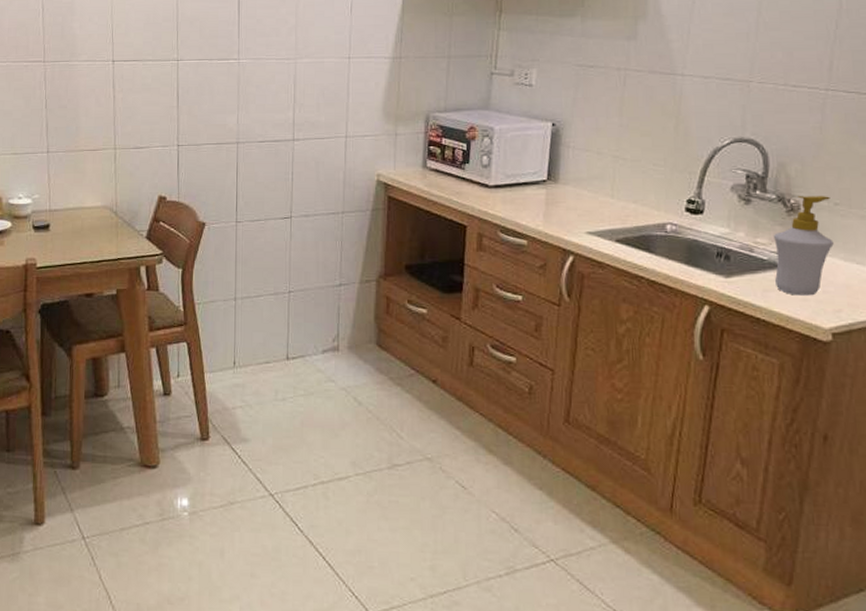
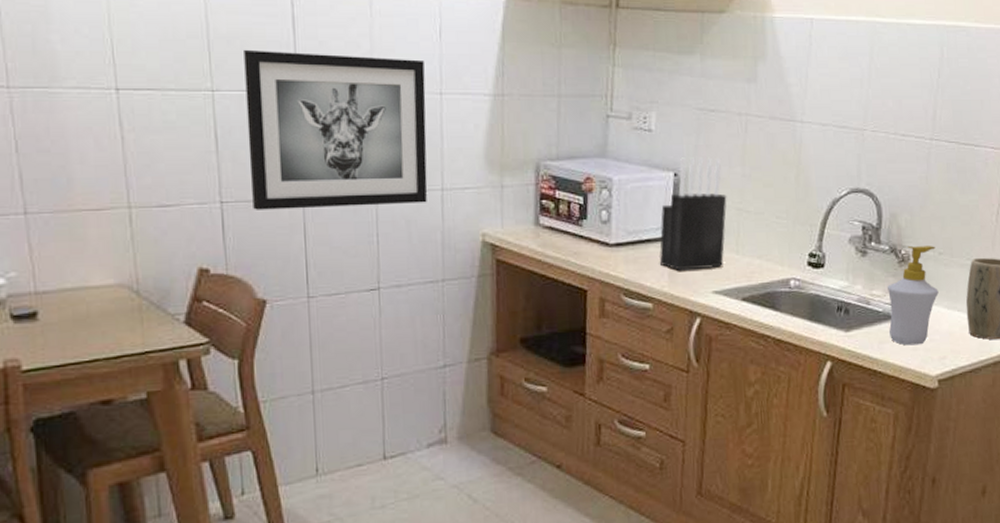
wall art: none [200,28,337,152] -> present [244,49,428,210]
knife block: none [535,108,604,212] -> present [659,157,727,271]

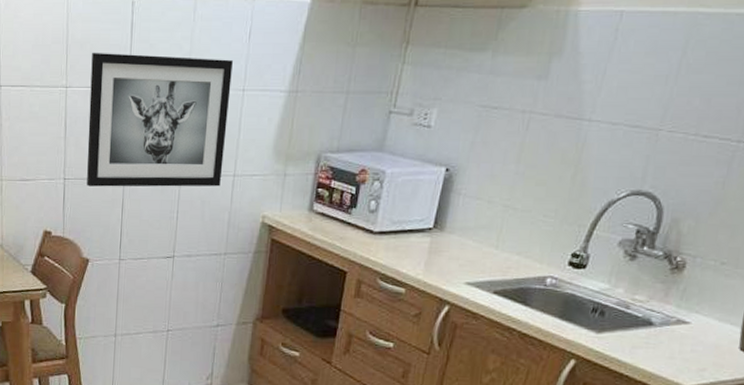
knife block: present [659,157,727,271] -> none [417,153,496,262]
soap bottle: present [888,246,939,346] -> none [645,254,718,354]

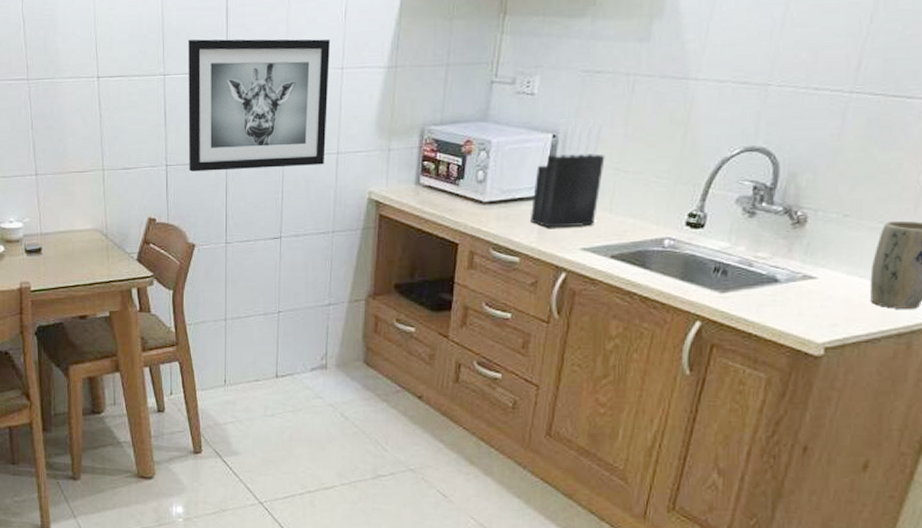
knife block: none [417,153,496,262] -> present [529,118,605,228]

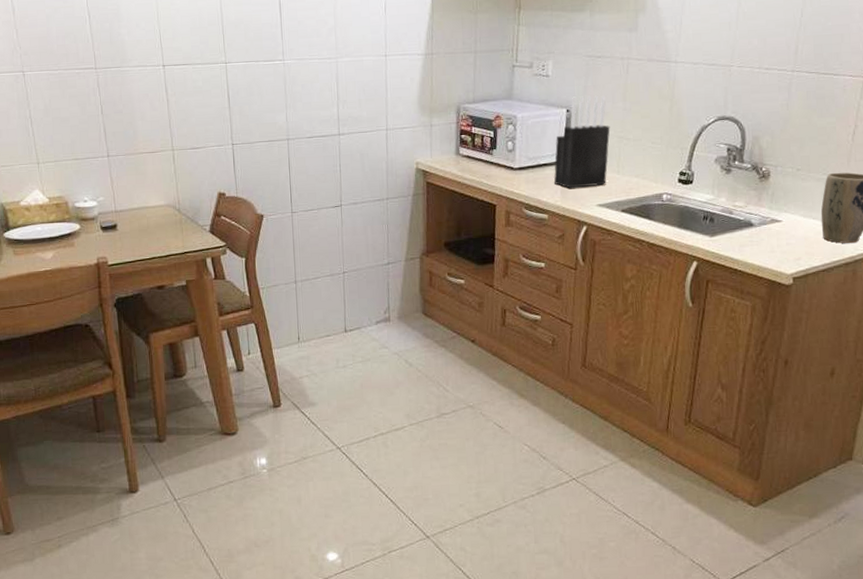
wall art: present [188,39,330,172] -> none [246,30,376,149]

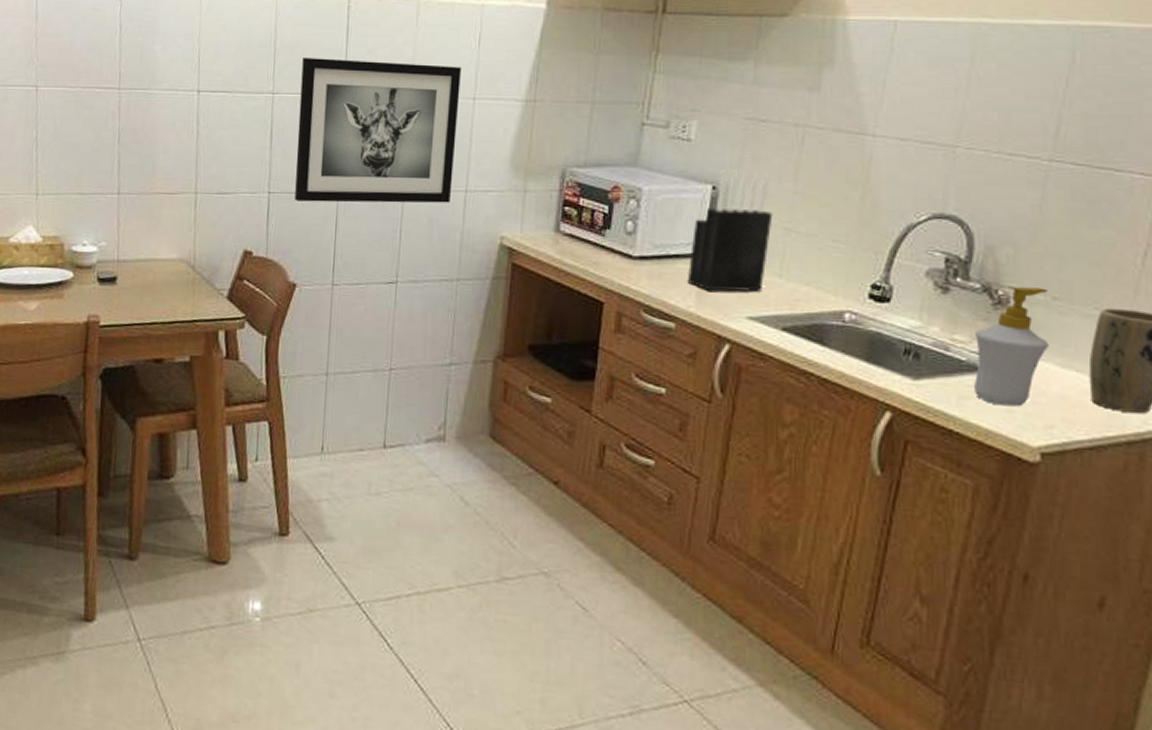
wall art: none [246,30,376,149] -> present [295,57,461,203]
soap bottle: none [749,163,796,249] -> present [974,287,1049,407]

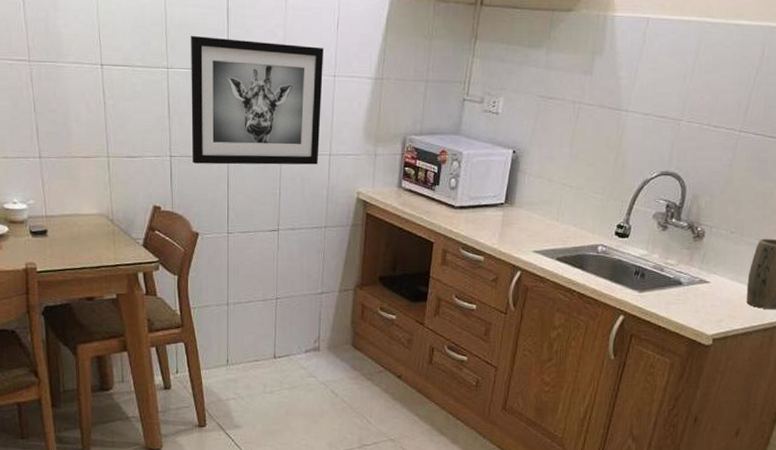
knife block: present [687,170,773,293] -> none [492,137,554,233]
soap bottle: present [974,287,1049,407] -> none [677,225,728,308]

